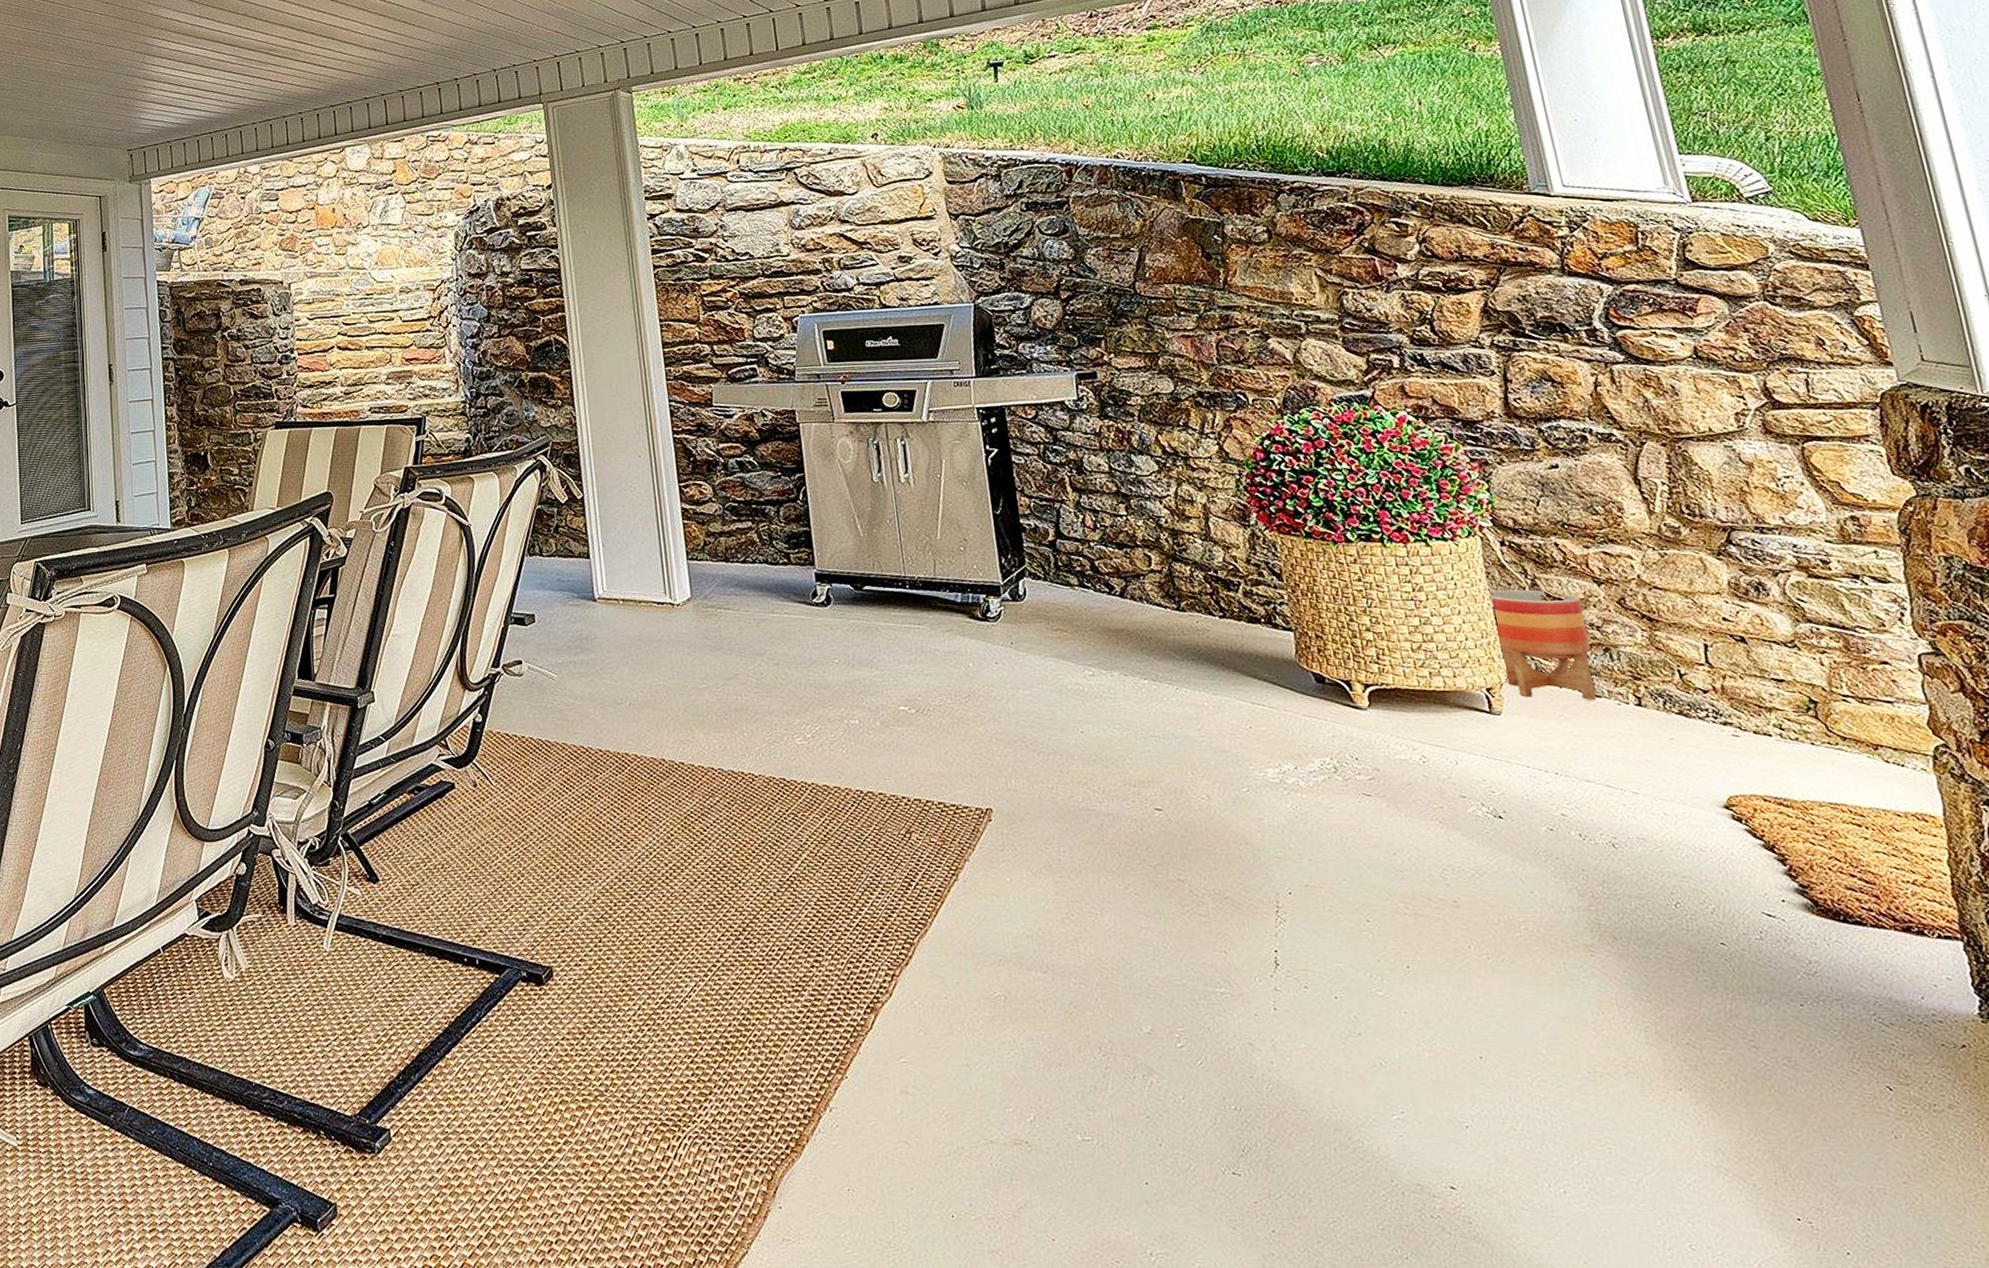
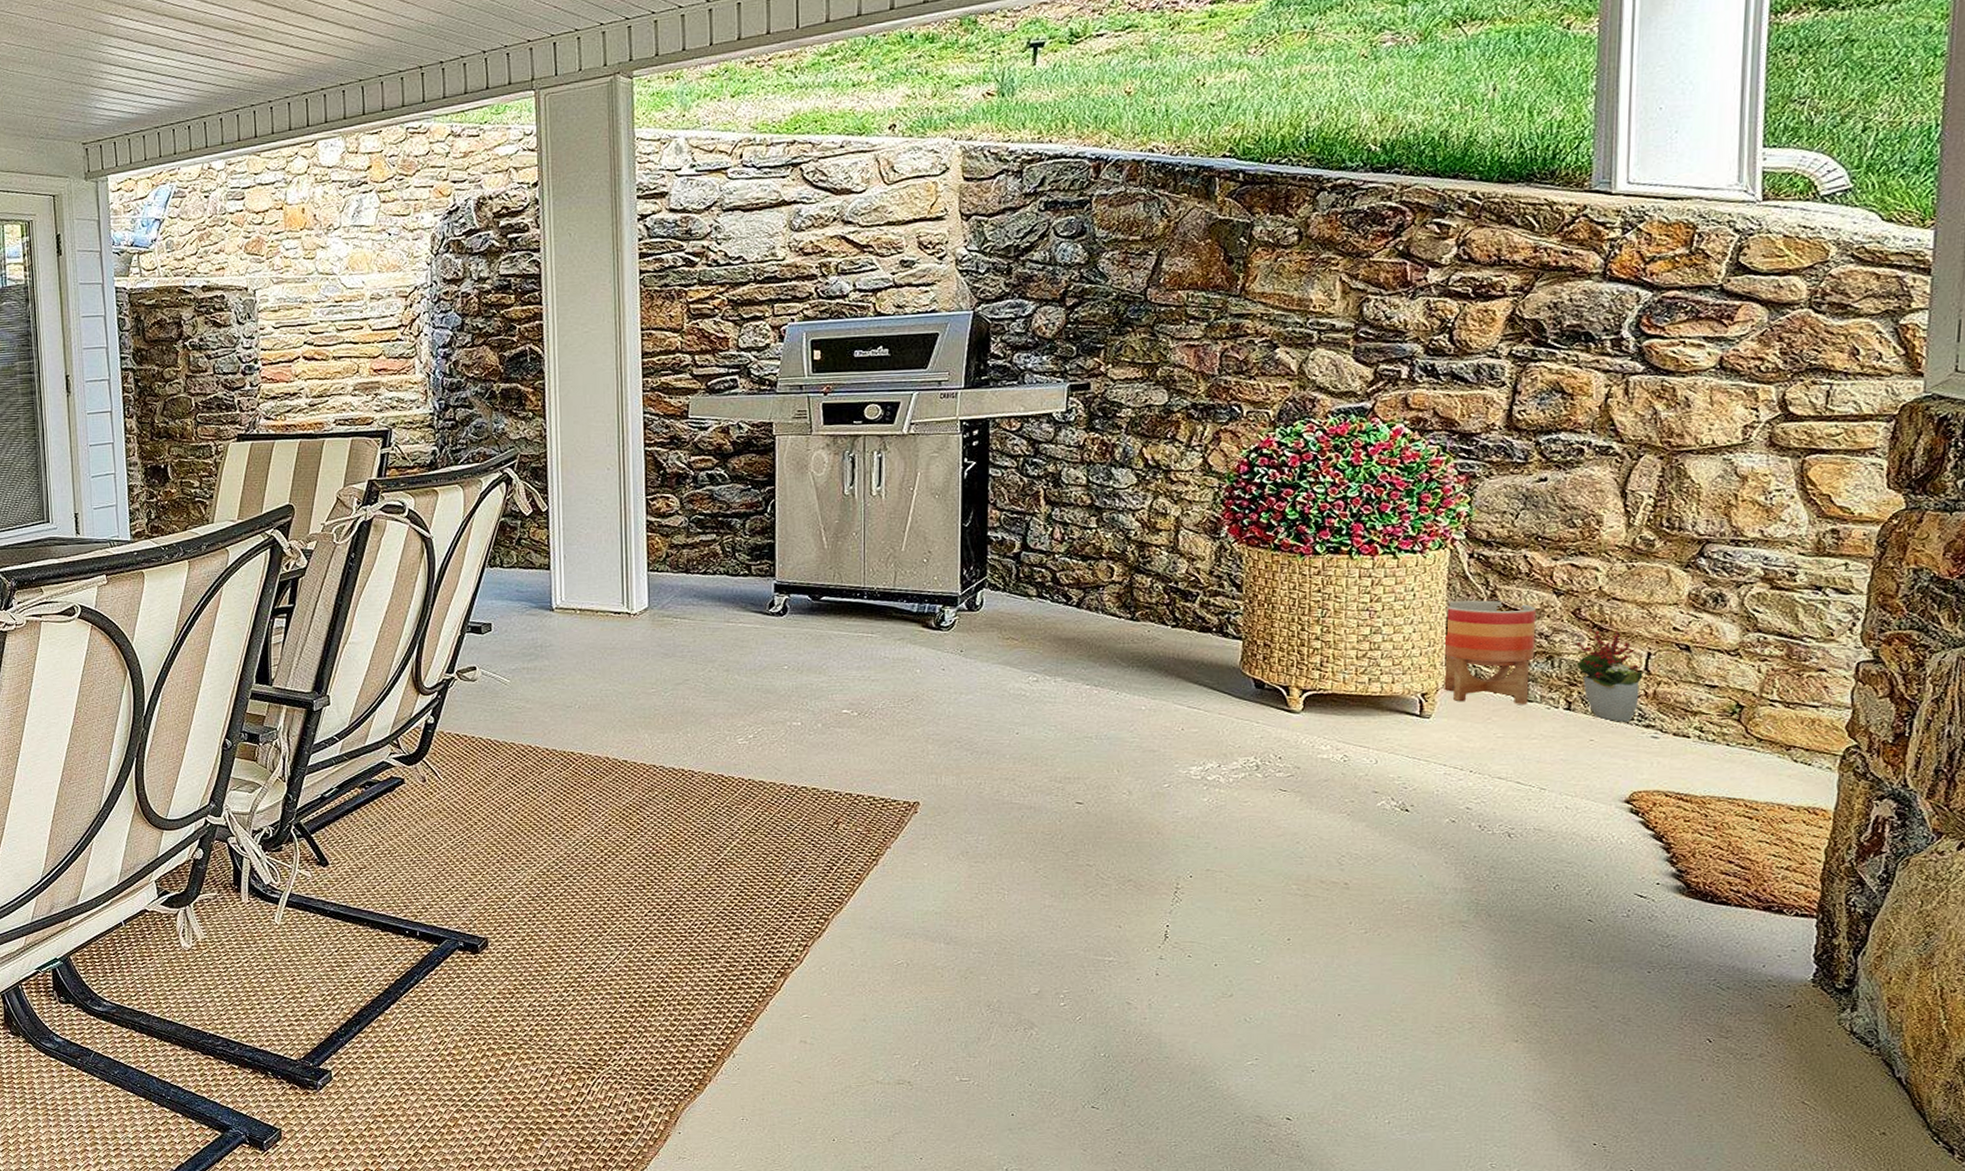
decorative plant: none [1629,619,1709,719] -> present [1576,629,1643,722]

